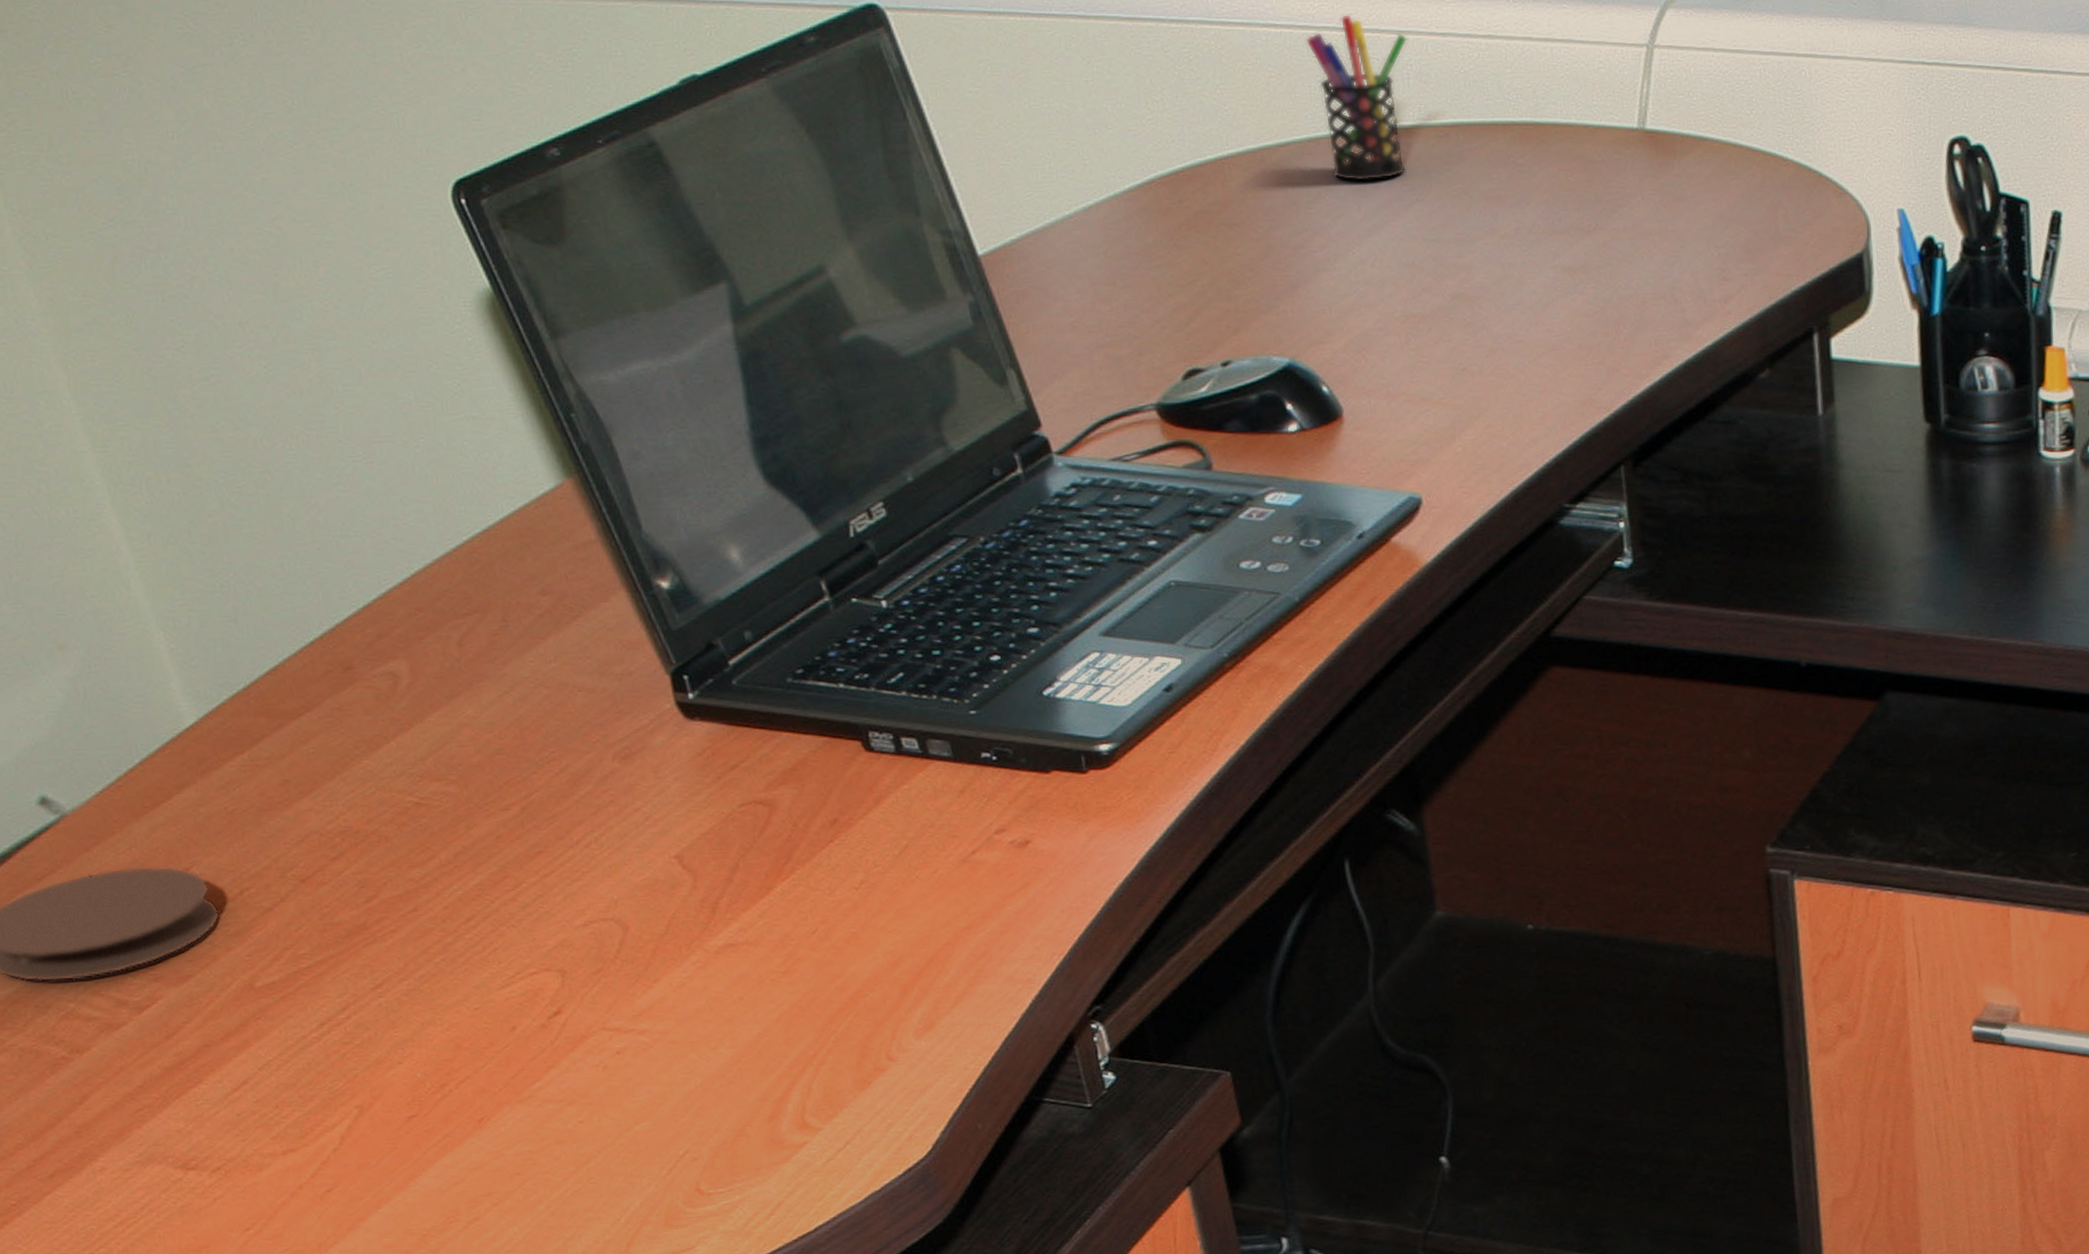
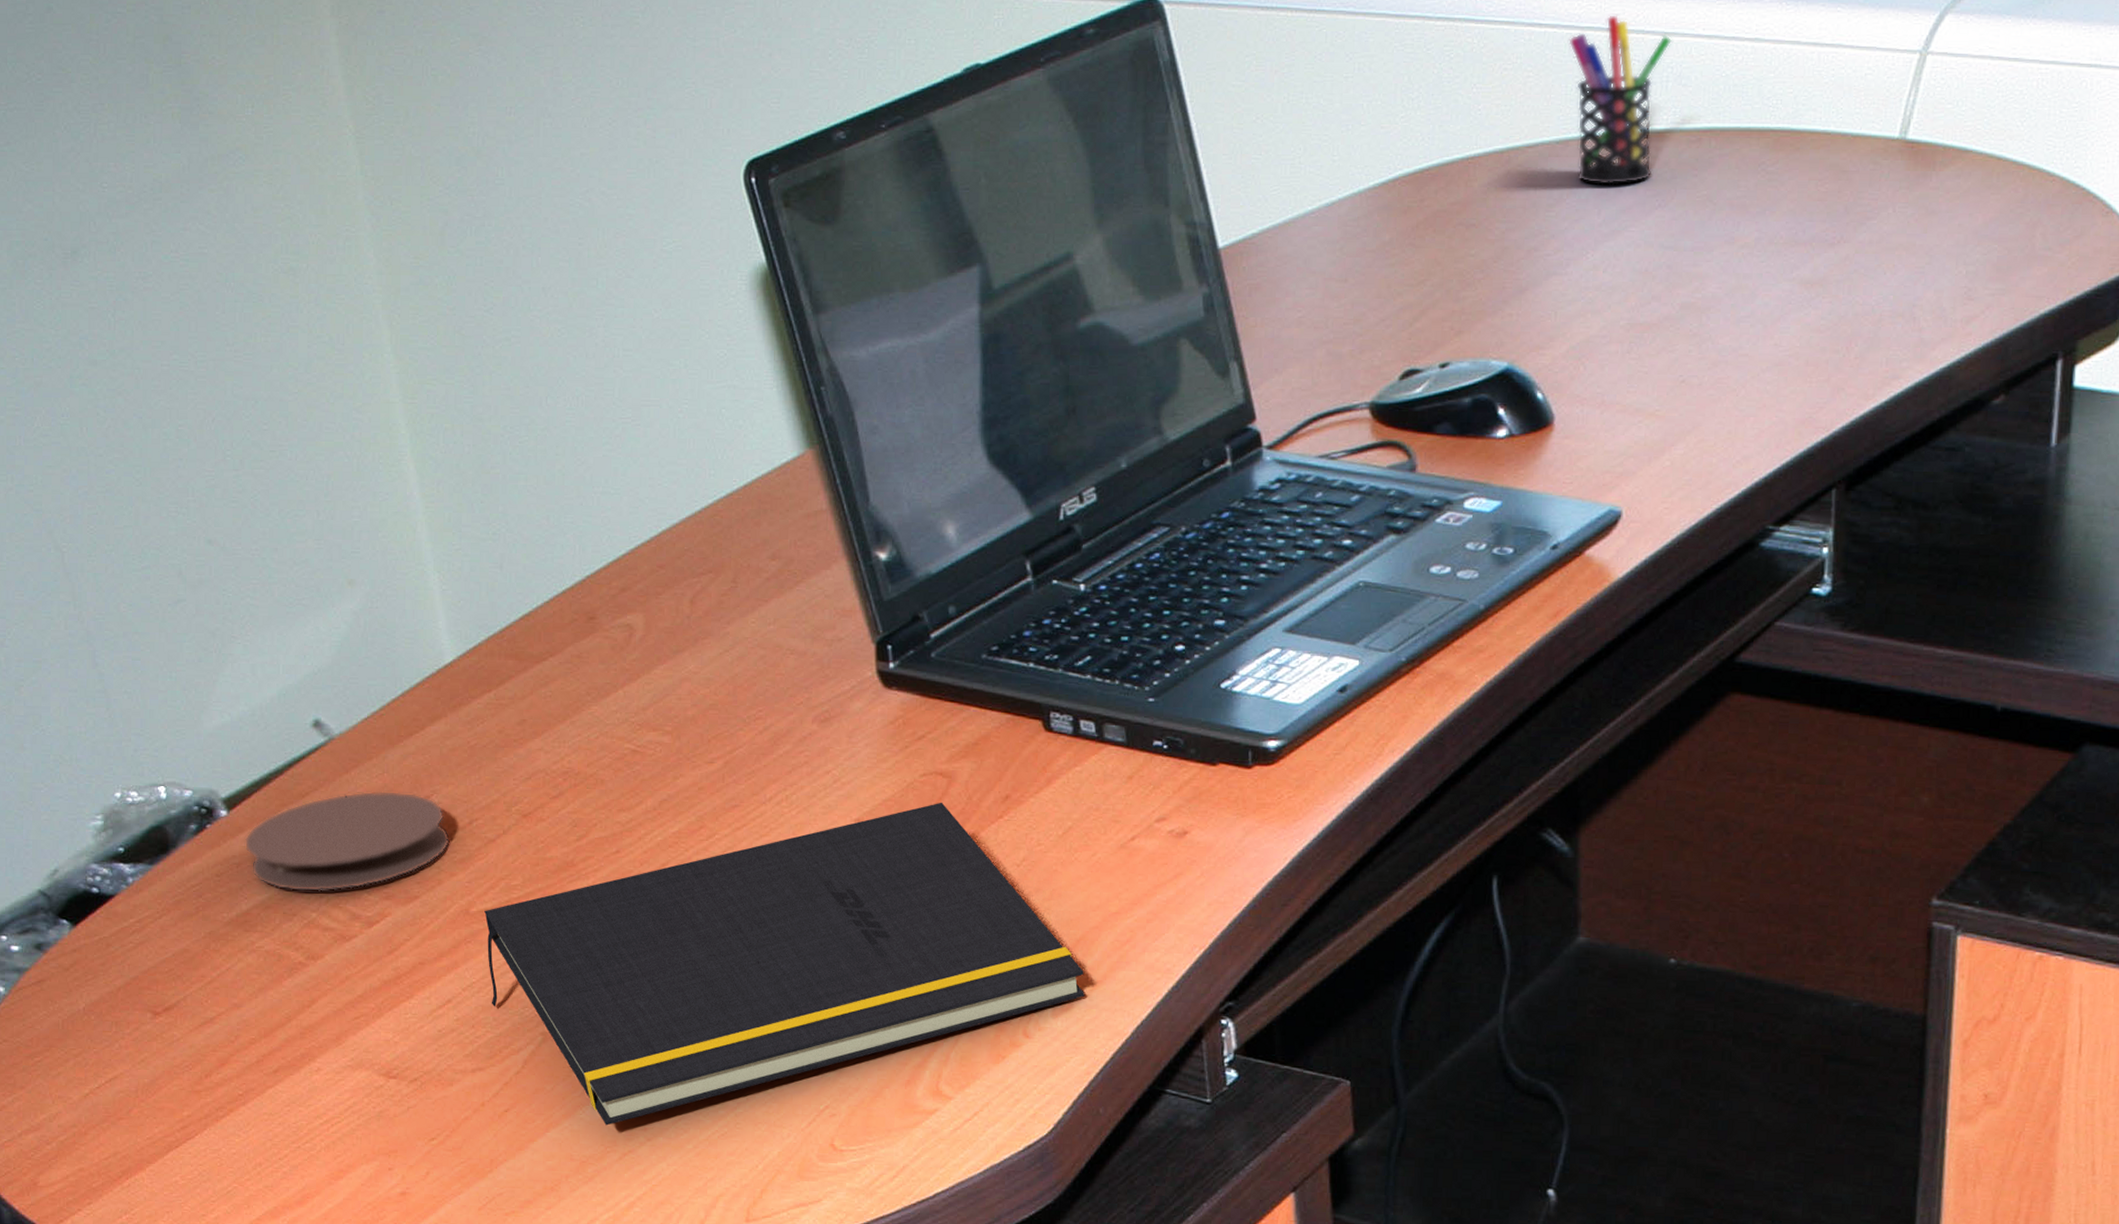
notepad: none [271,831,946,1195] -> present [484,802,1084,1126]

